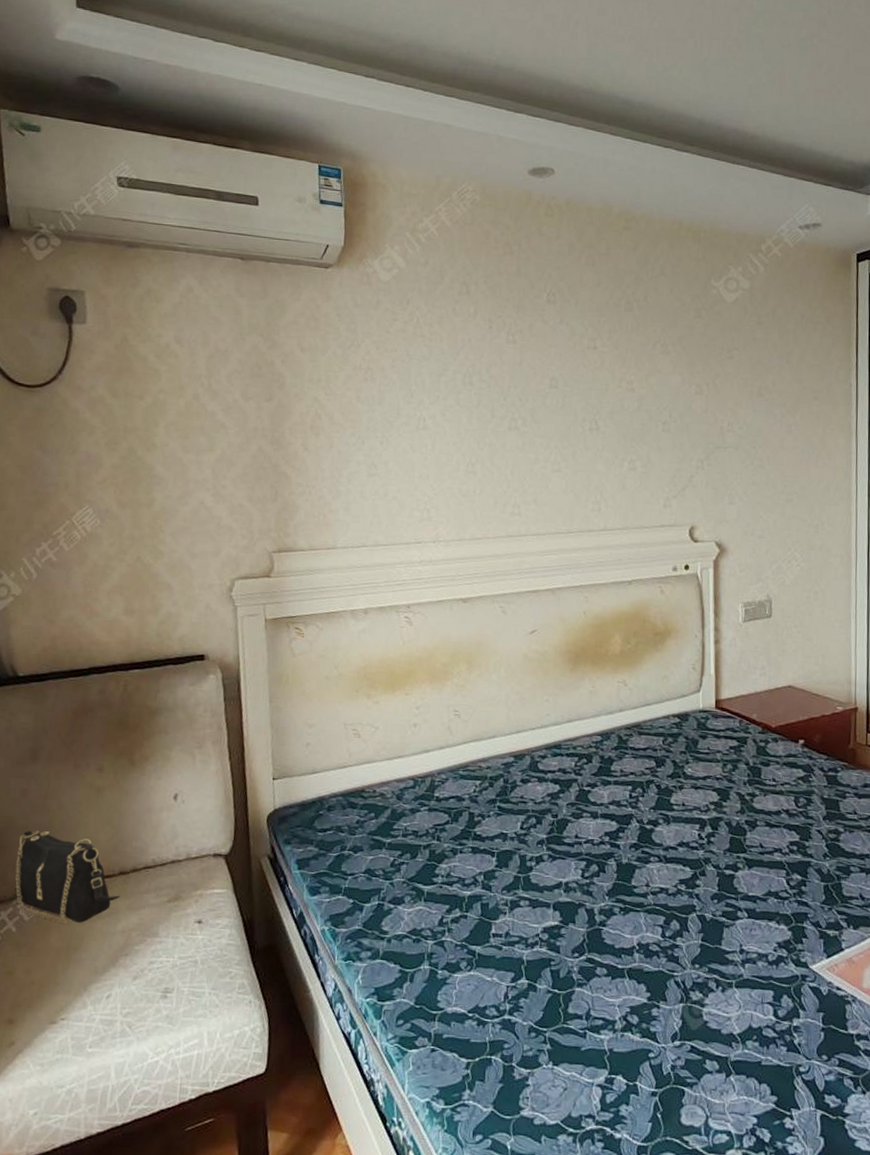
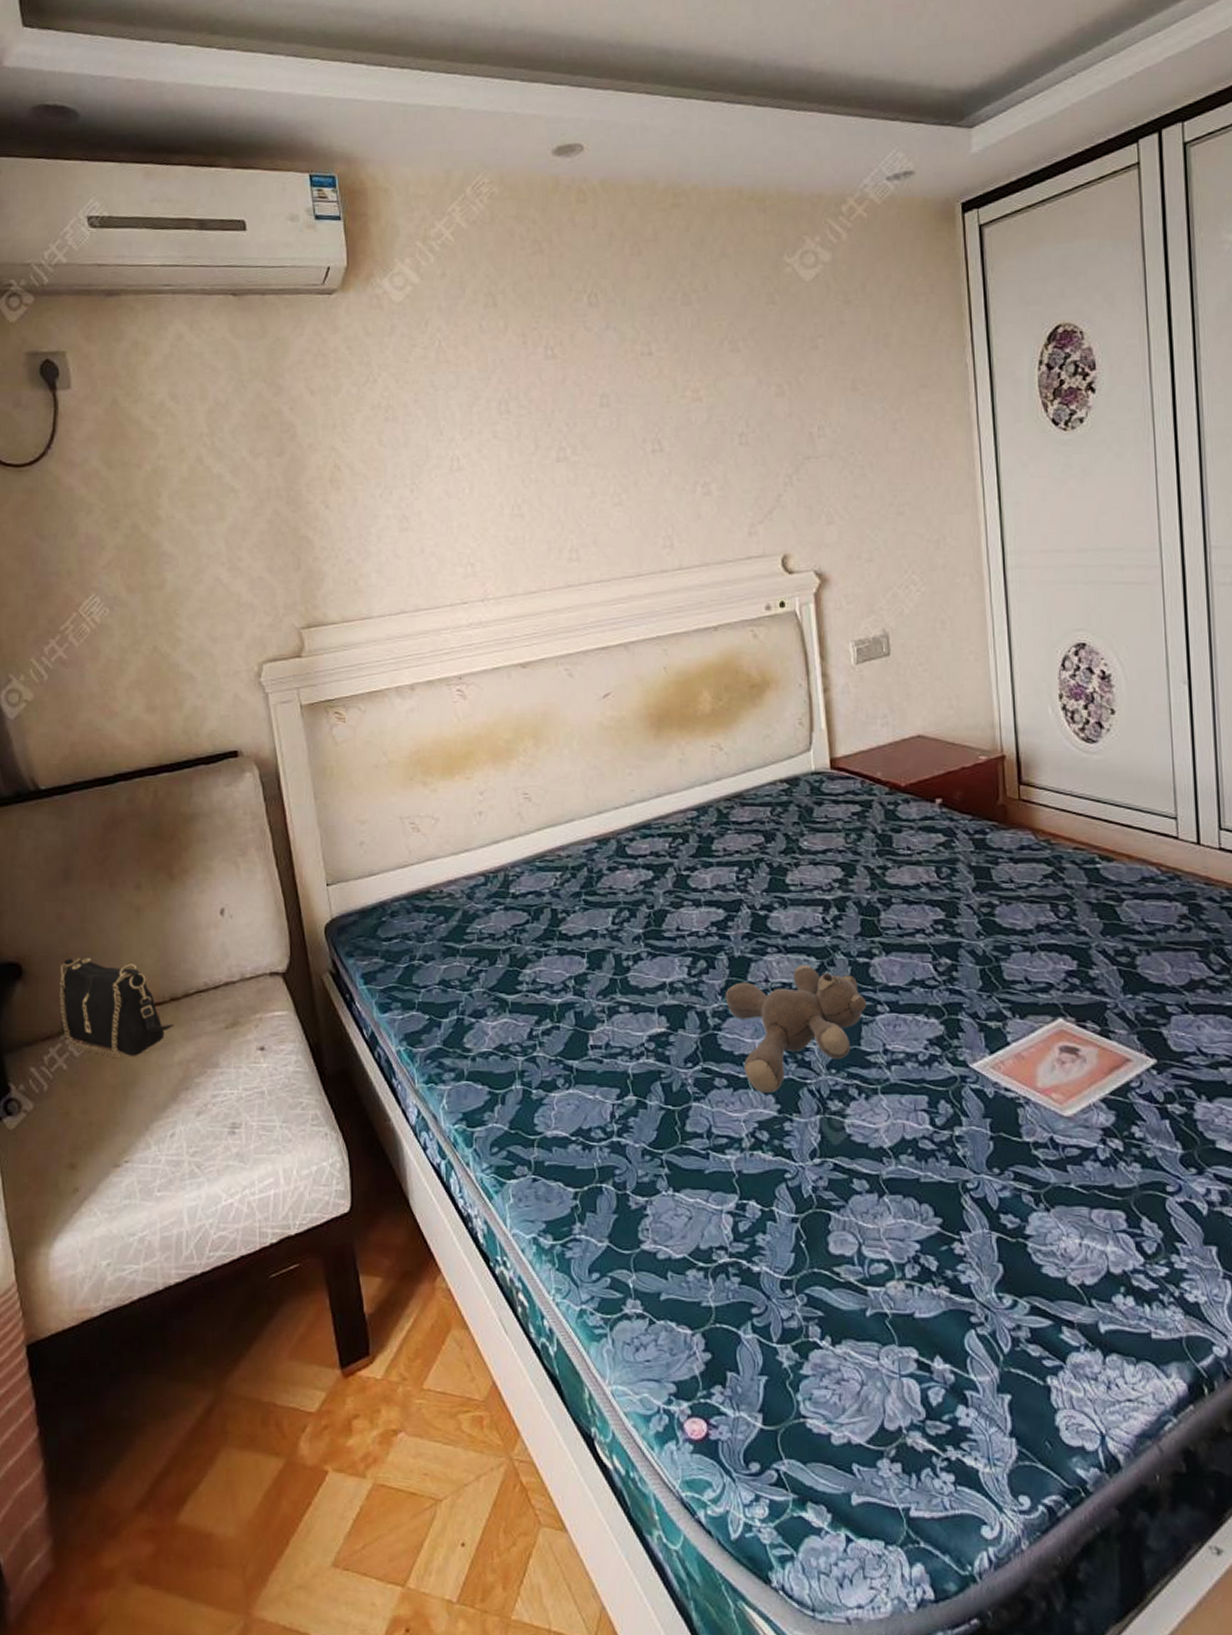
stuffed bear: none [611,873,730,982] -> present [725,964,867,1093]

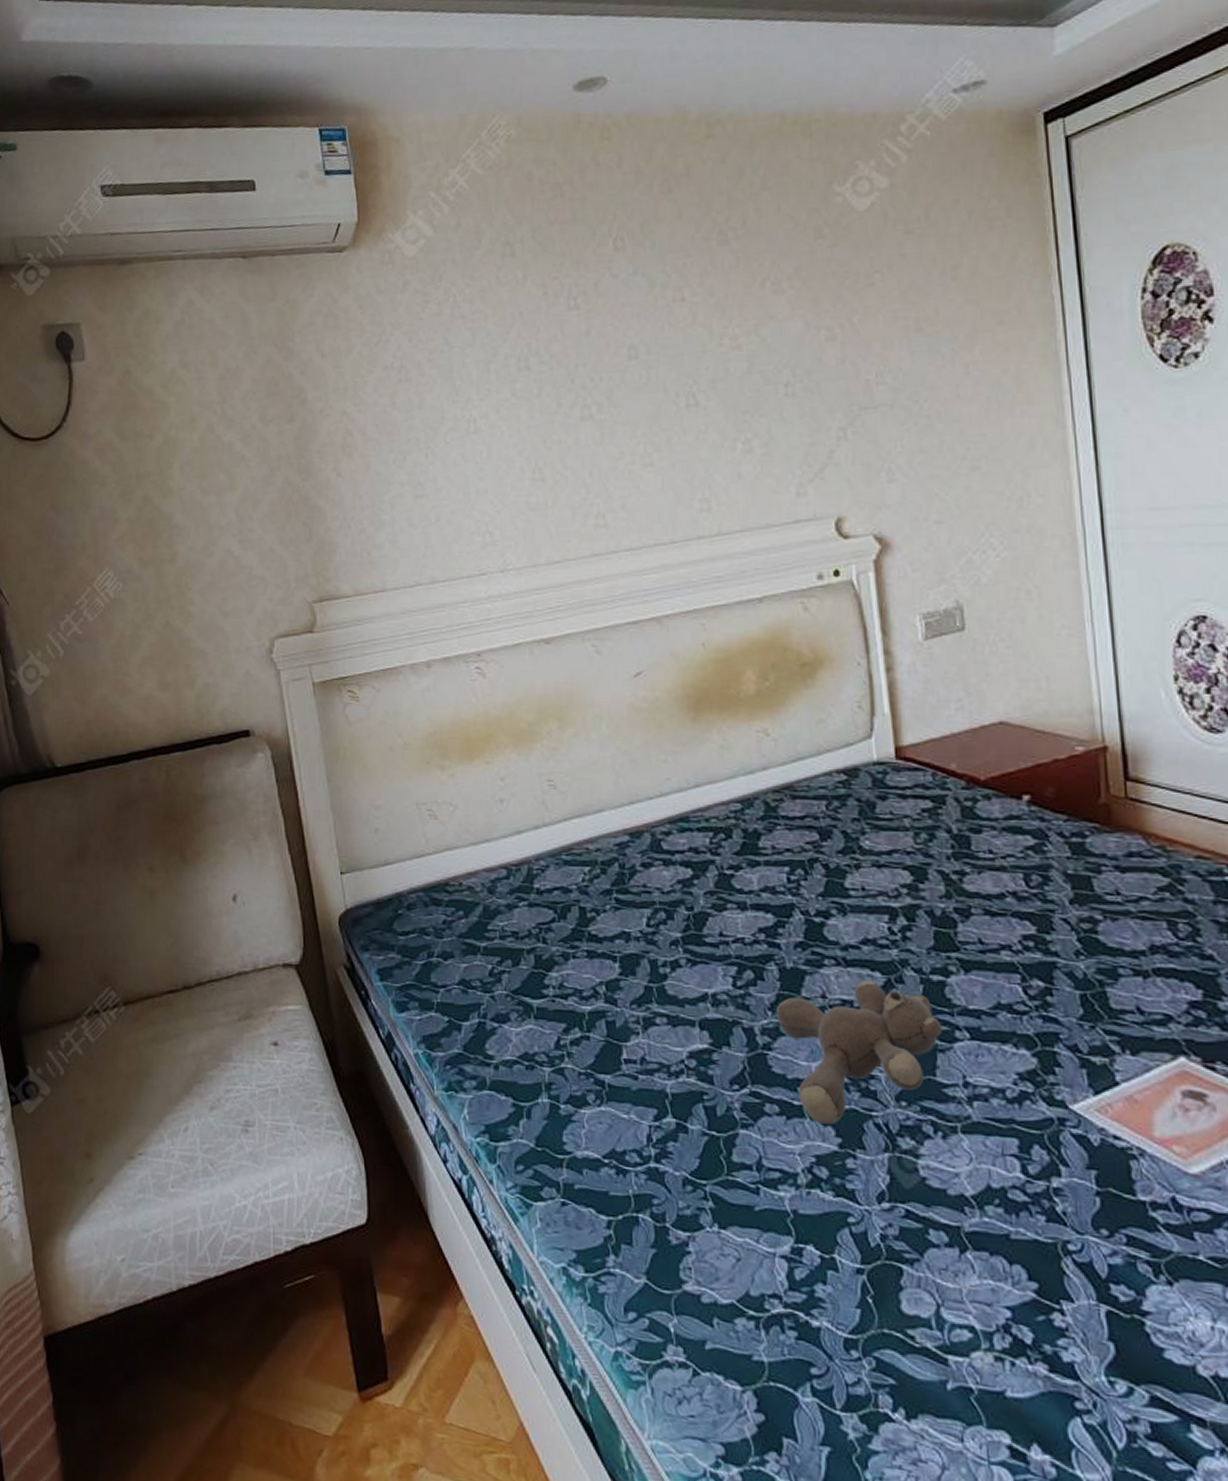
handbag: present [60,958,173,1059] -> none [75,940,186,1046]

